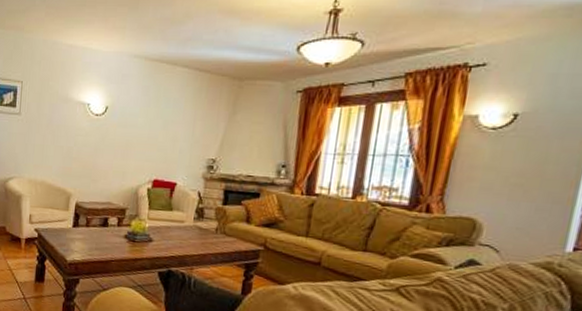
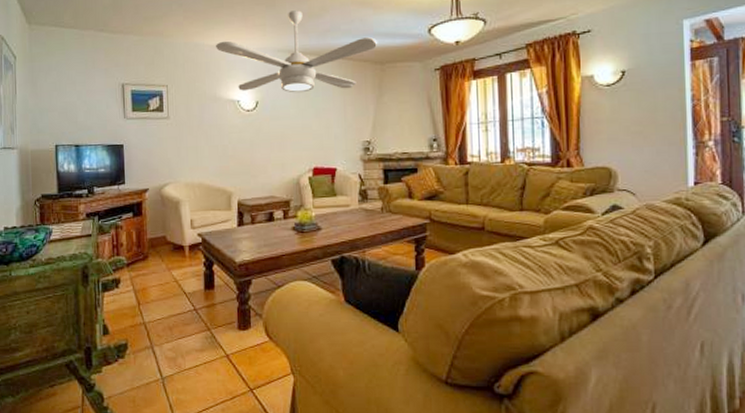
ceiling fan: none [72,15,240,103] -> present [215,10,378,93]

